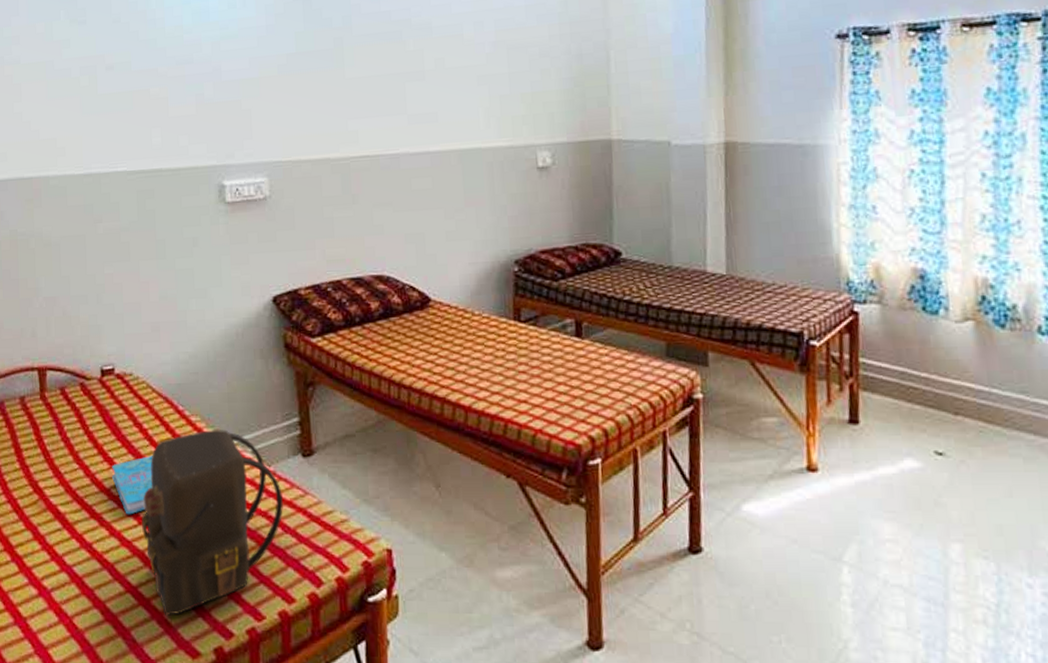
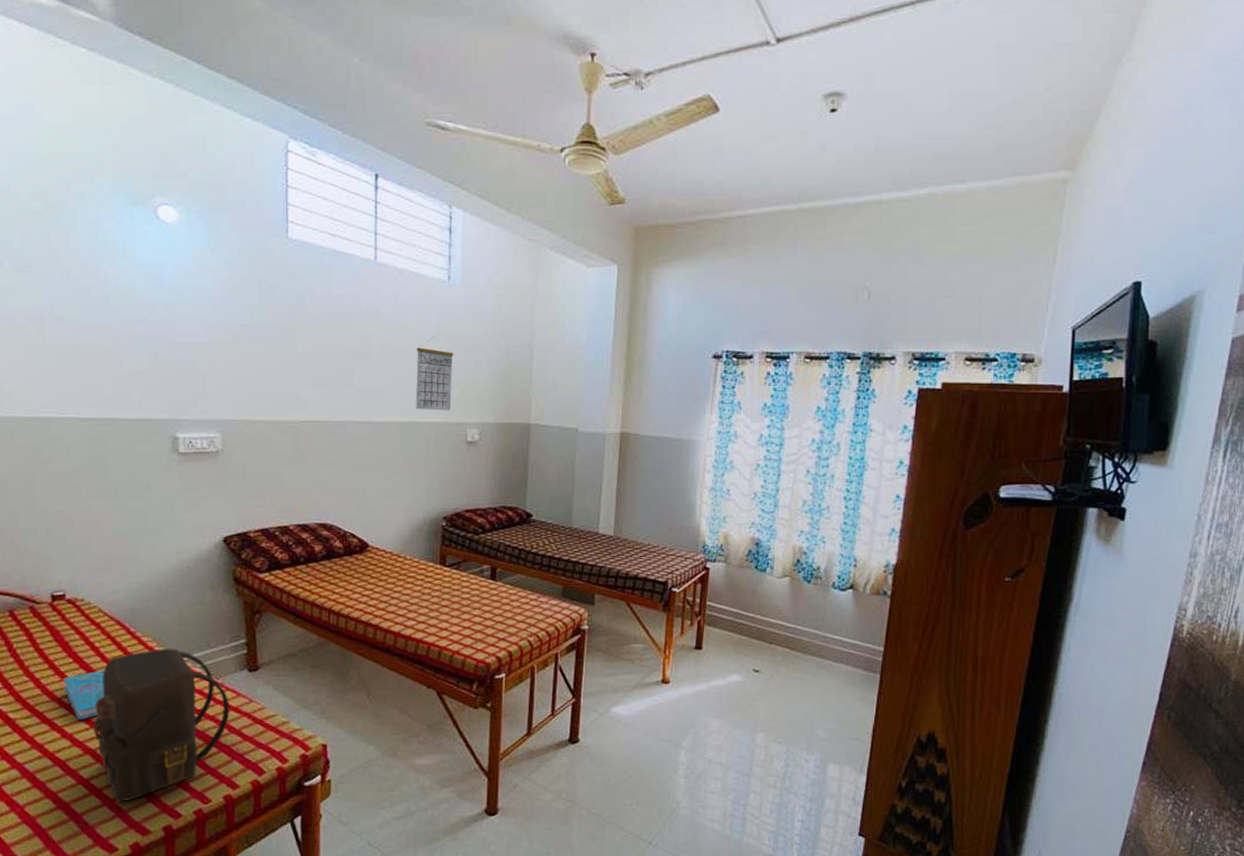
calendar: none [474,46,517,134] -> present [415,337,454,411]

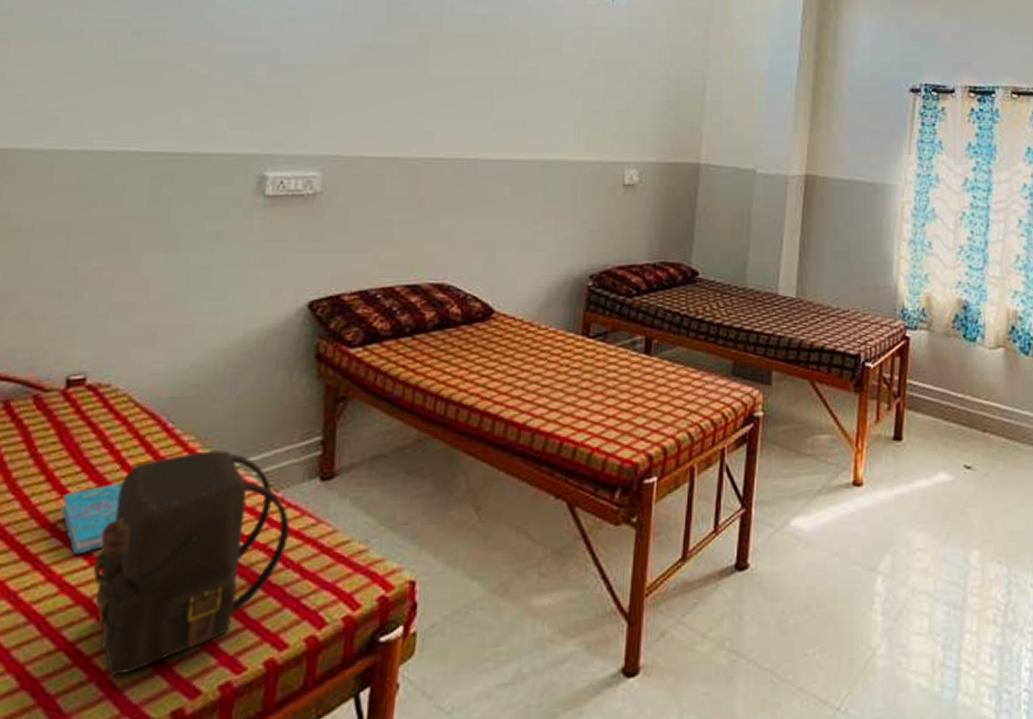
calendar: present [415,337,454,411] -> none [565,63,614,148]

